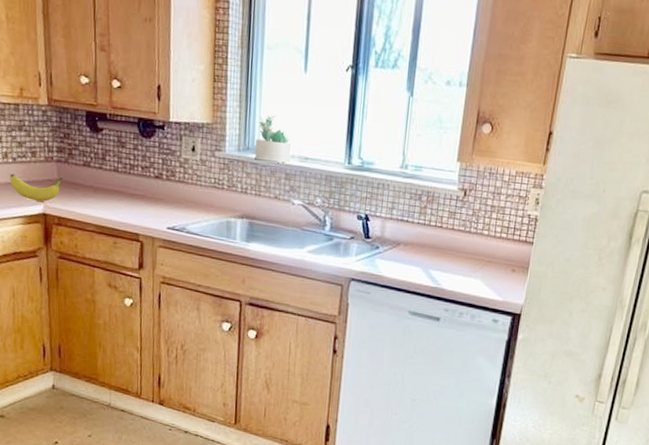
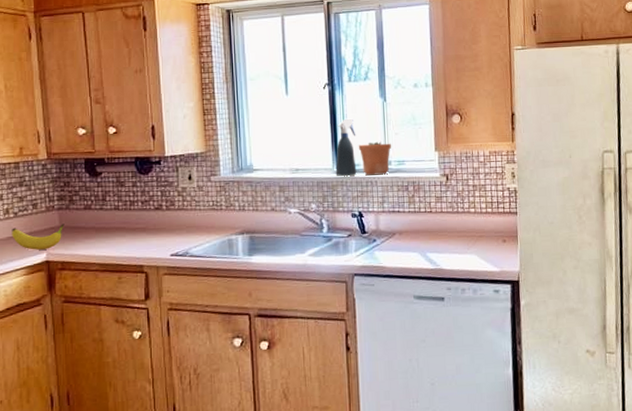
succulent plant: present [255,115,292,163] -> none [248,136,283,178]
spray bottle: none [346,109,375,174] -> present [335,118,357,176]
planter: none [374,140,412,179] -> present [358,141,392,176]

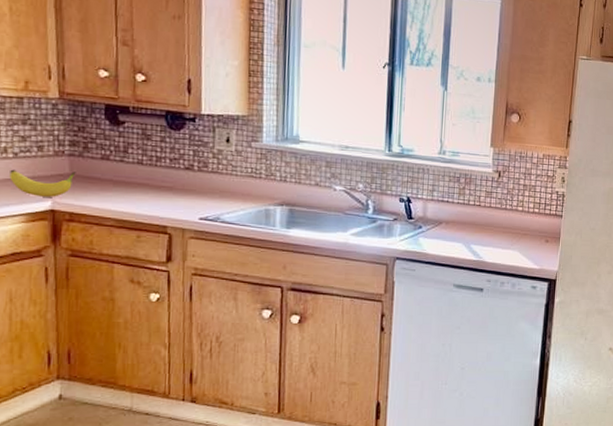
spray bottle: present [335,118,357,176] -> none [387,102,413,160]
planter: present [358,141,392,176] -> none [413,129,448,164]

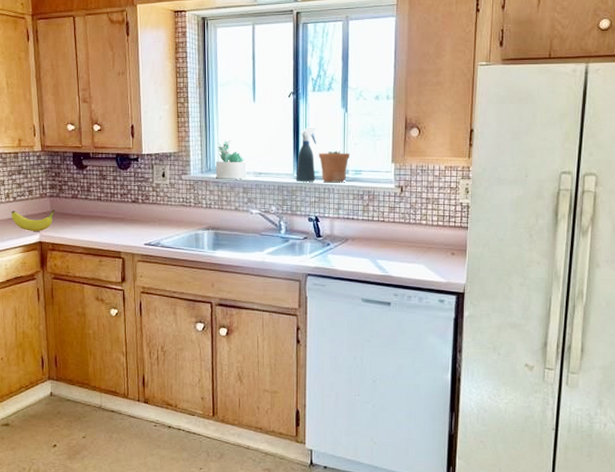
succulent plant: none [294,107,332,152] -> present [216,140,247,179]
spray bottle: none [387,102,413,160] -> present [295,127,317,182]
planter: none [413,129,448,164] -> present [318,150,351,183]

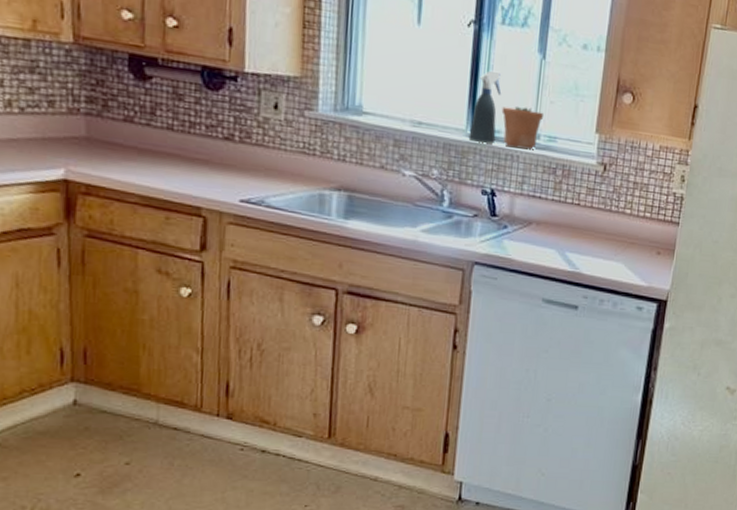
fruit: present [11,210,55,231] -> none [15,127,94,165]
succulent plant: present [216,140,247,179] -> none [355,71,402,128]

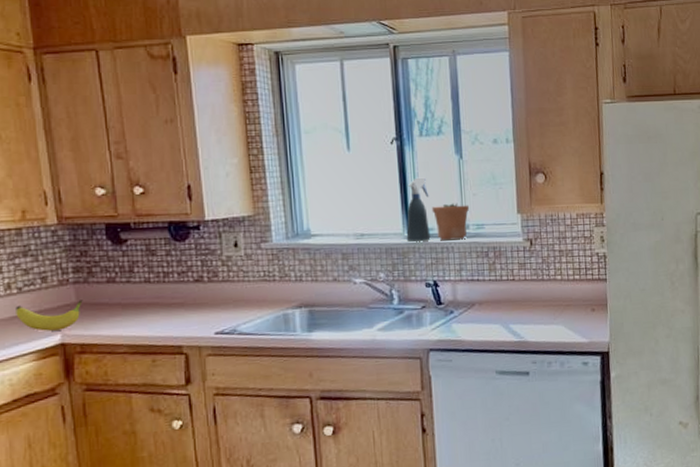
fruit: none [15,127,94,165] -> present [15,300,83,331]

